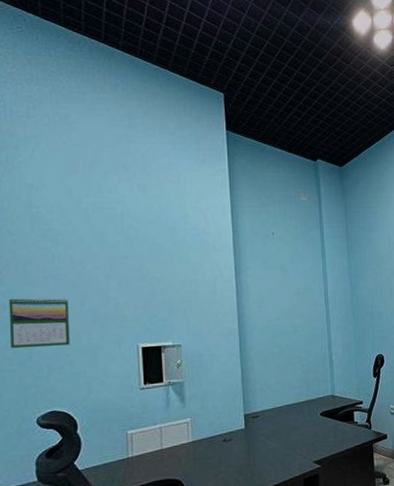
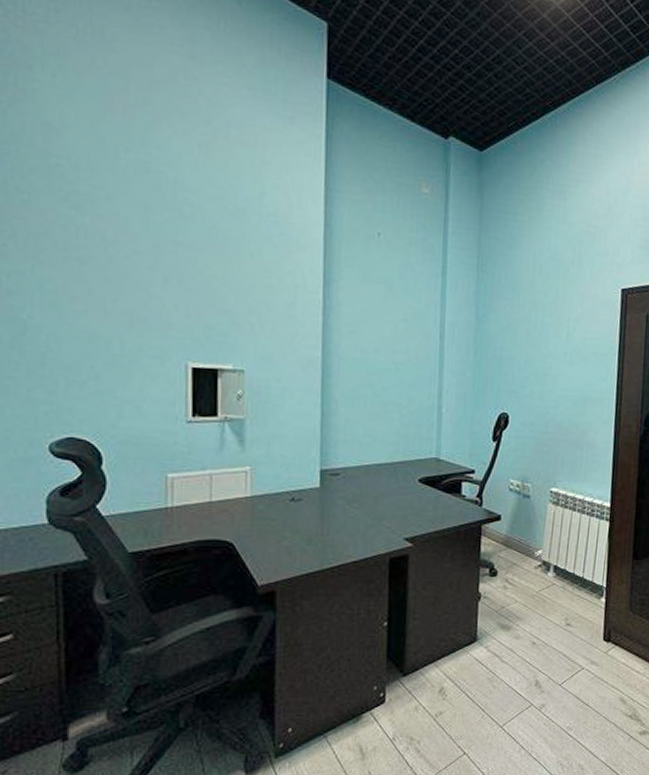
calendar: present [9,298,71,349] -> none [15,281,97,354]

